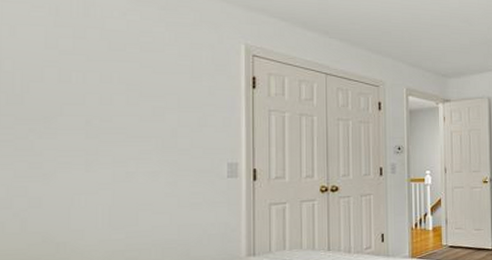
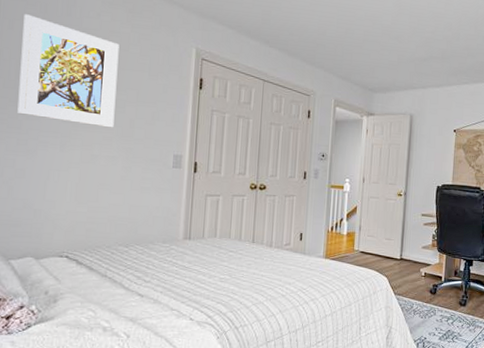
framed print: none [27,18,152,140] -> present [17,14,119,128]

